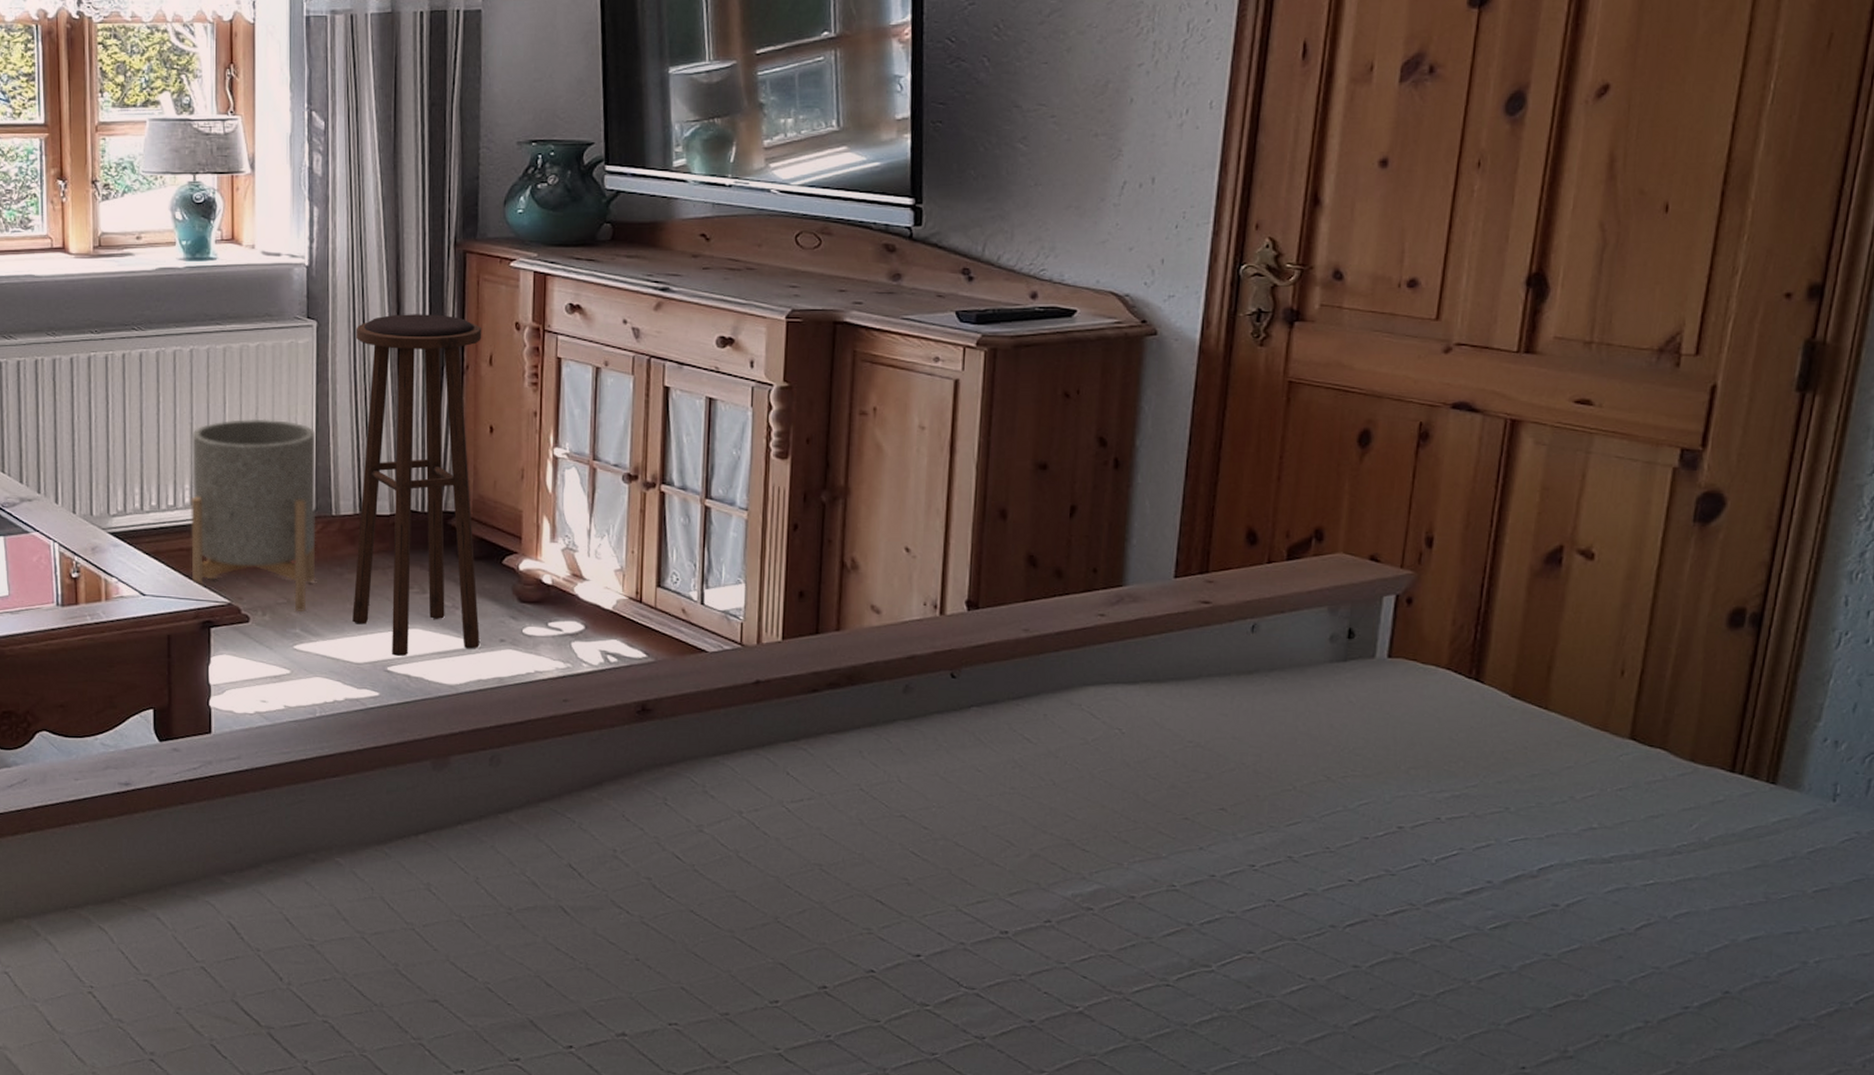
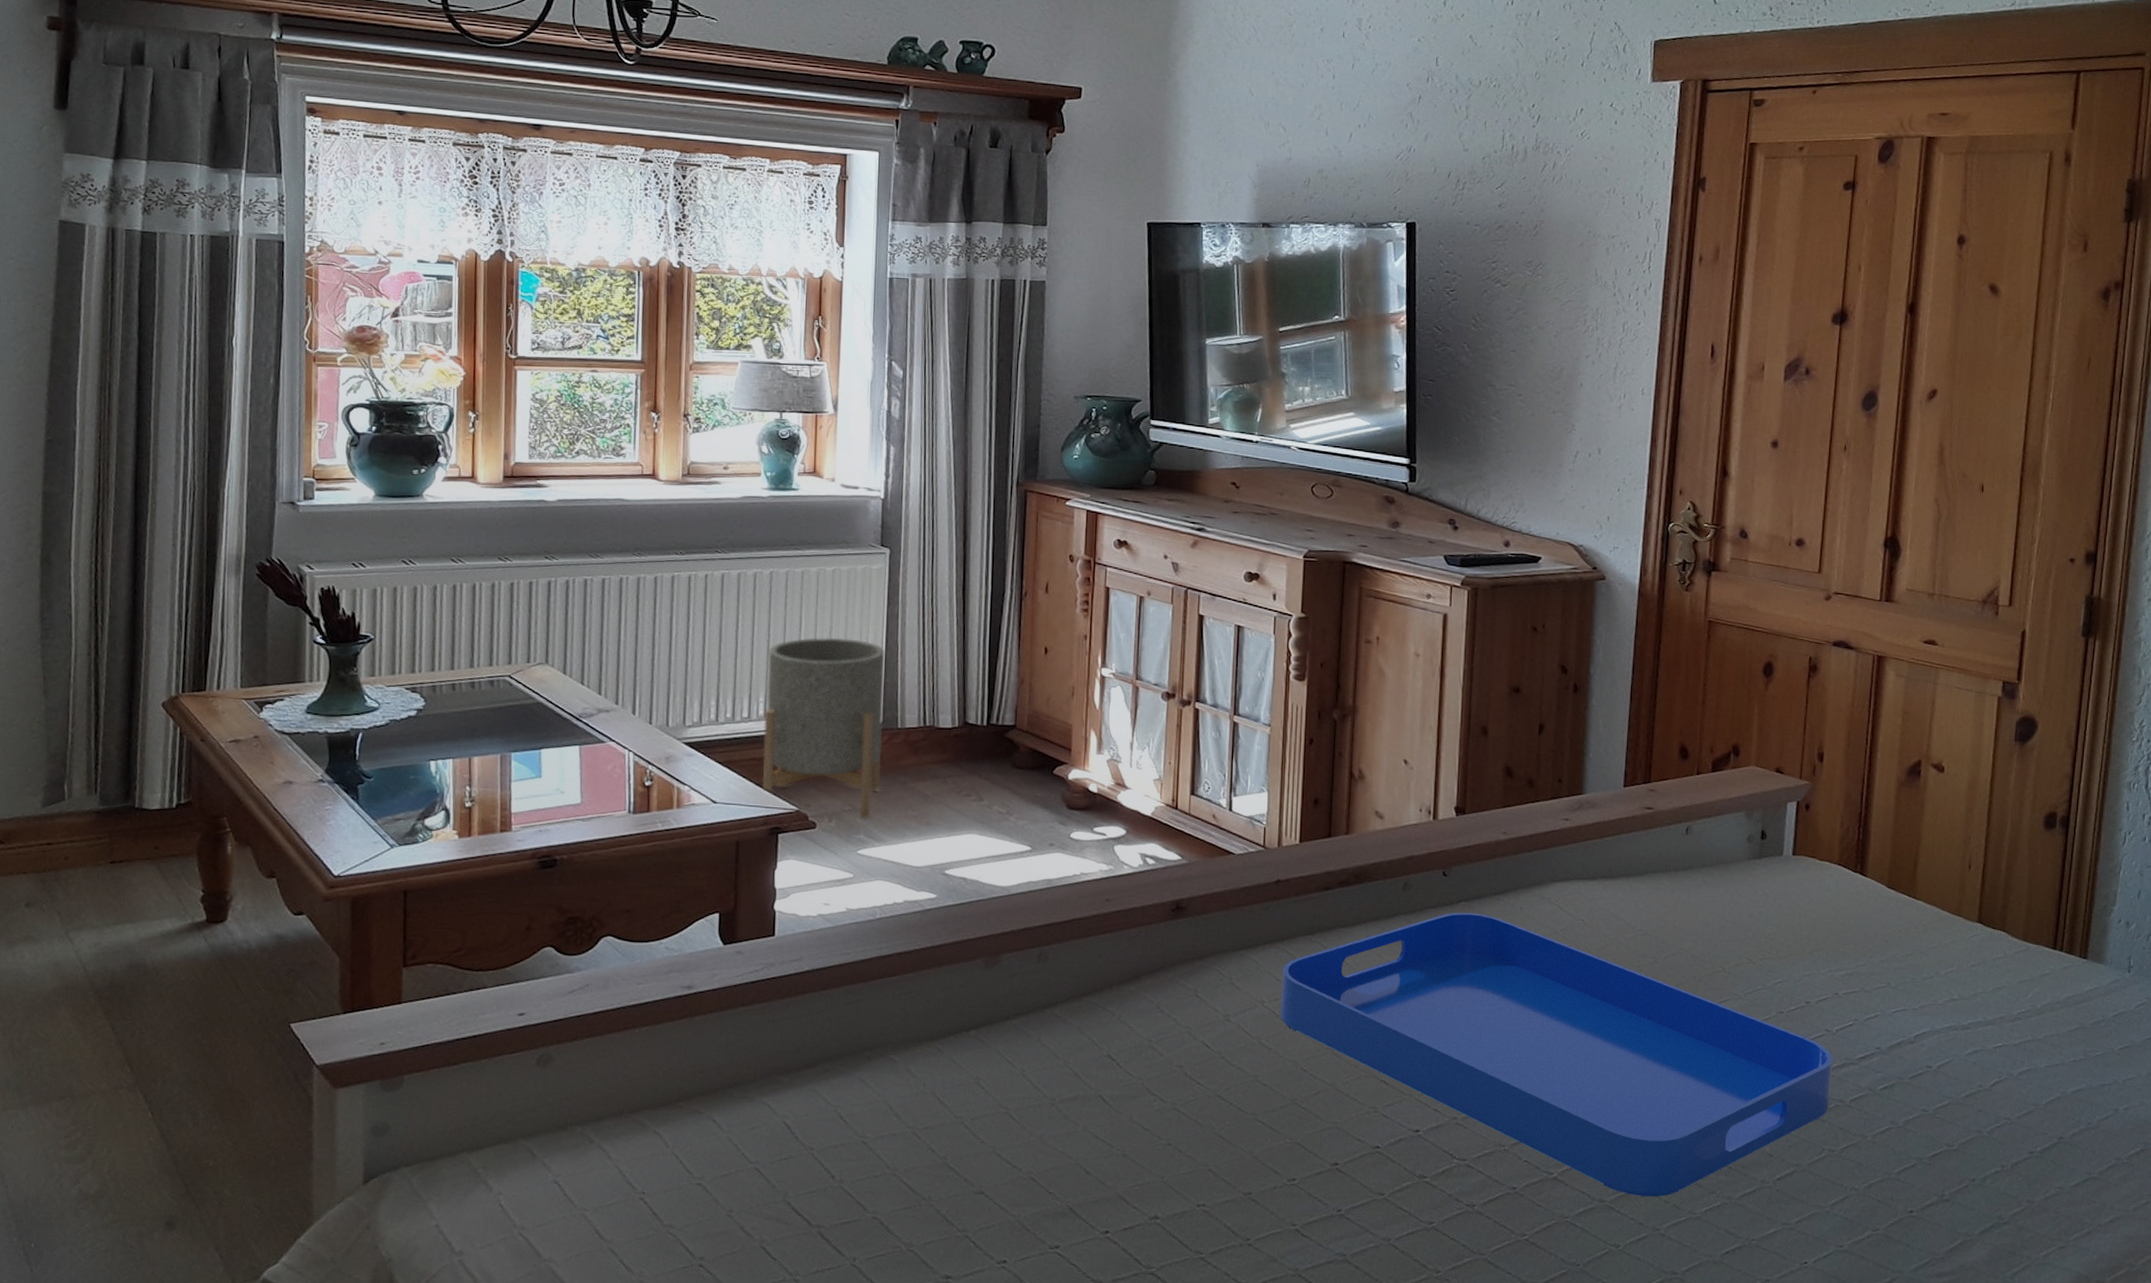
stool: present [352,314,482,656] -> none [914,544,1040,860]
serving tray: none [761,718,1430,1038] -> present [1280,912,1833,1196]

